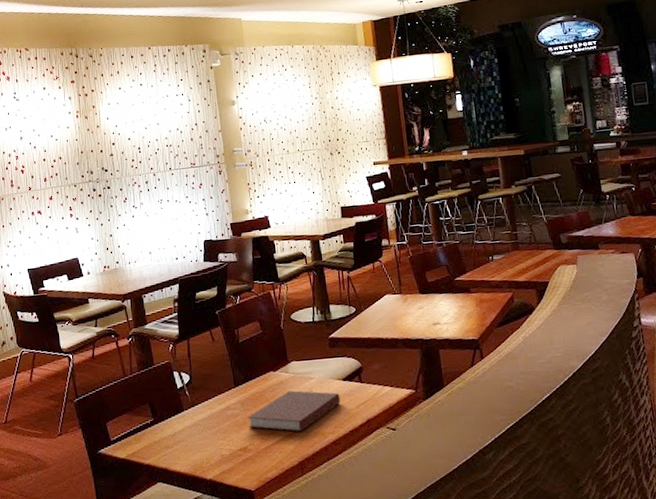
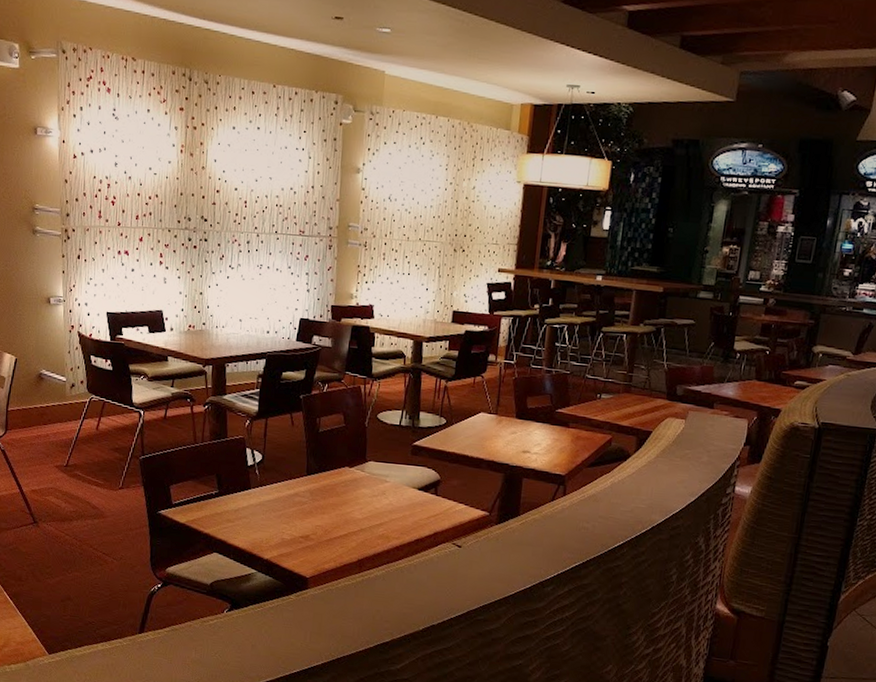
notebook: present [247,390,341,432] -> none [314,489,412,532]

